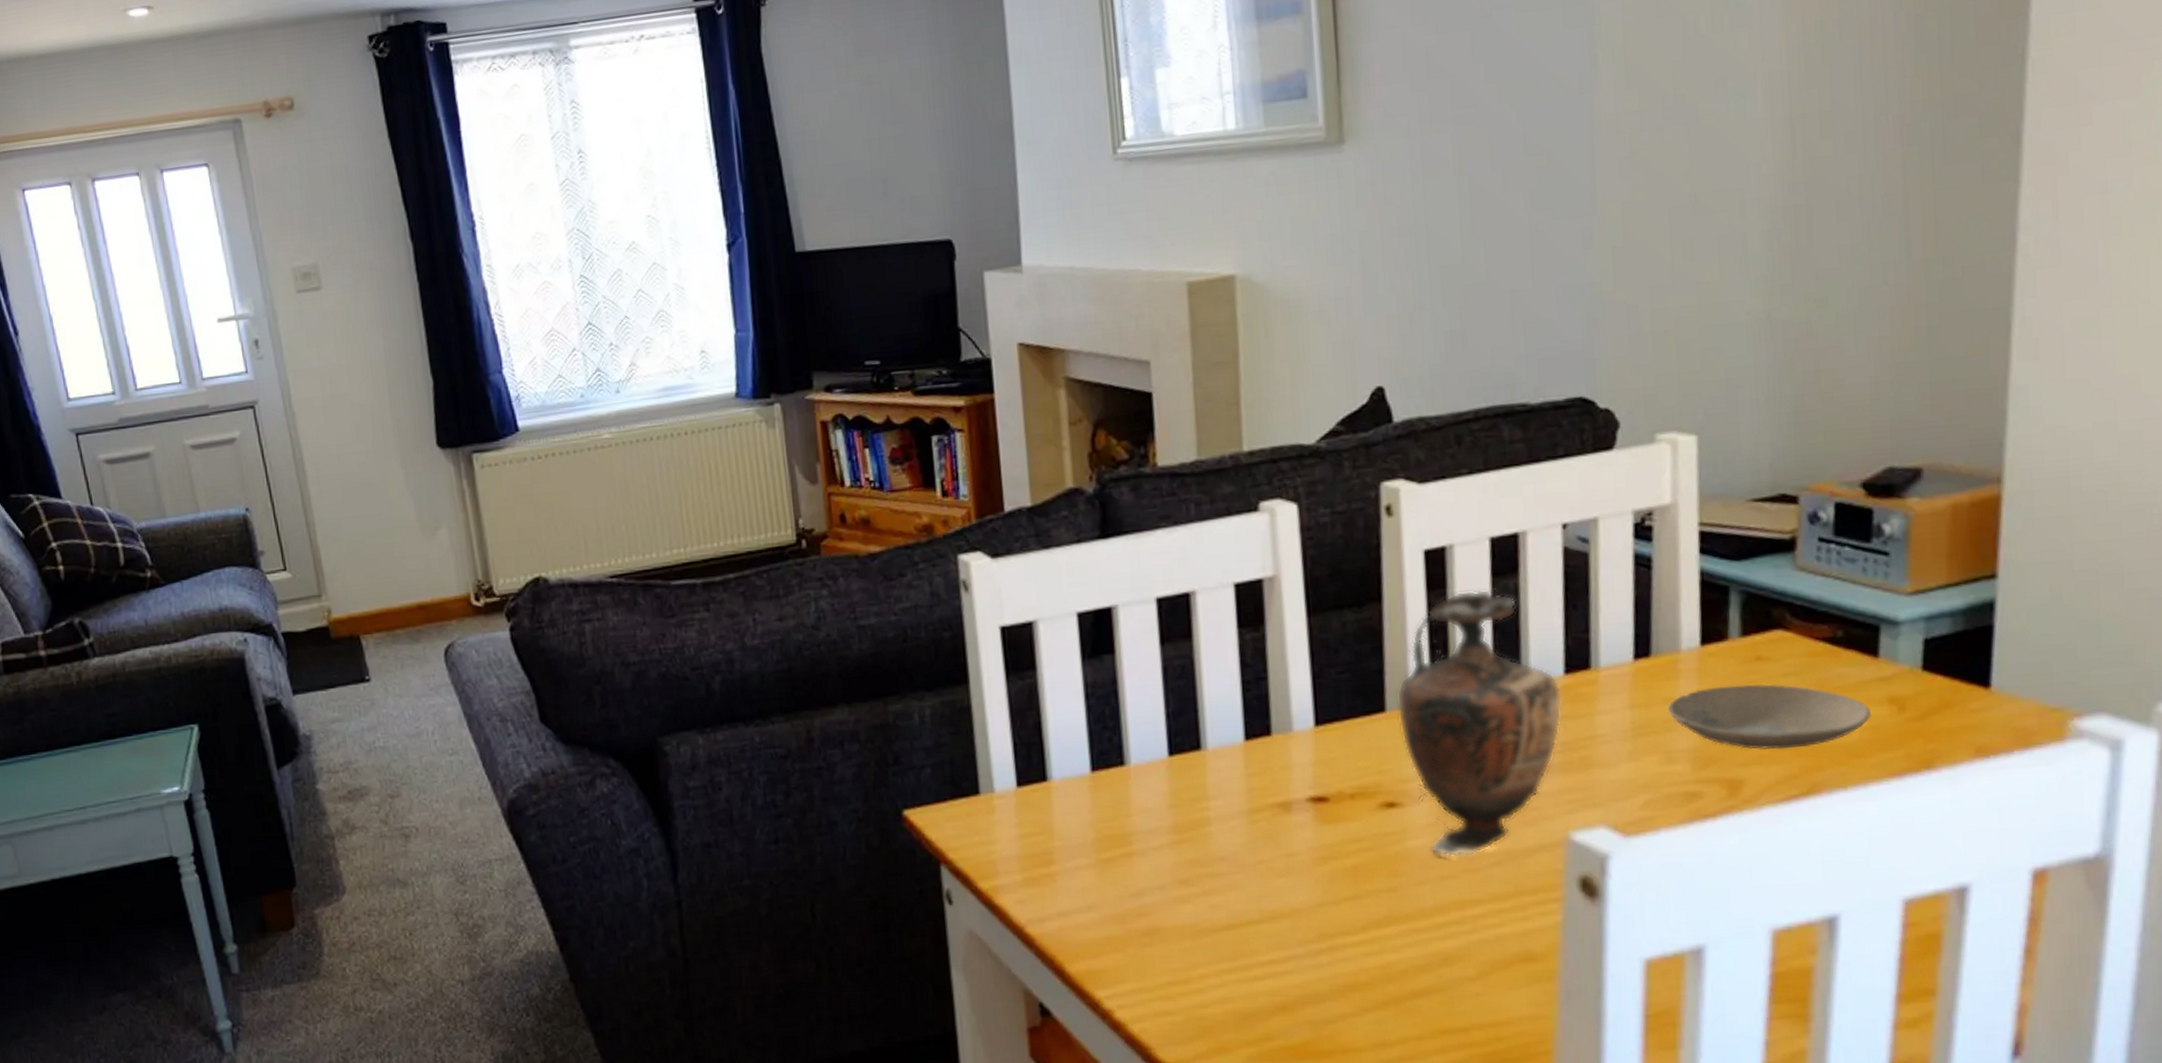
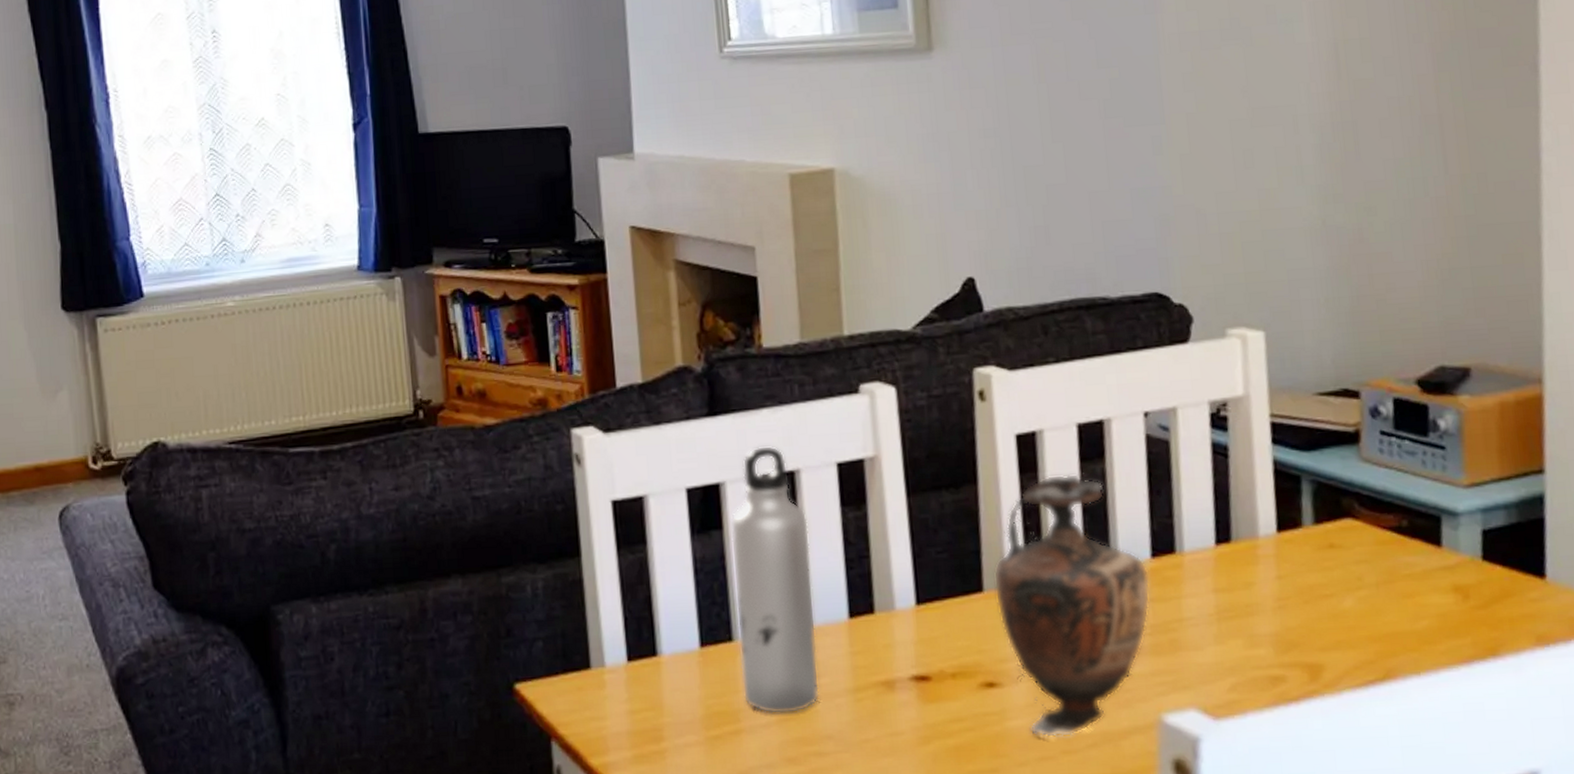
water bottle: none [1123,567,1214,837] -> present [730,445,820,715]
plate: present [1668,684,1871,750] -> none [1249,571,1438,635]

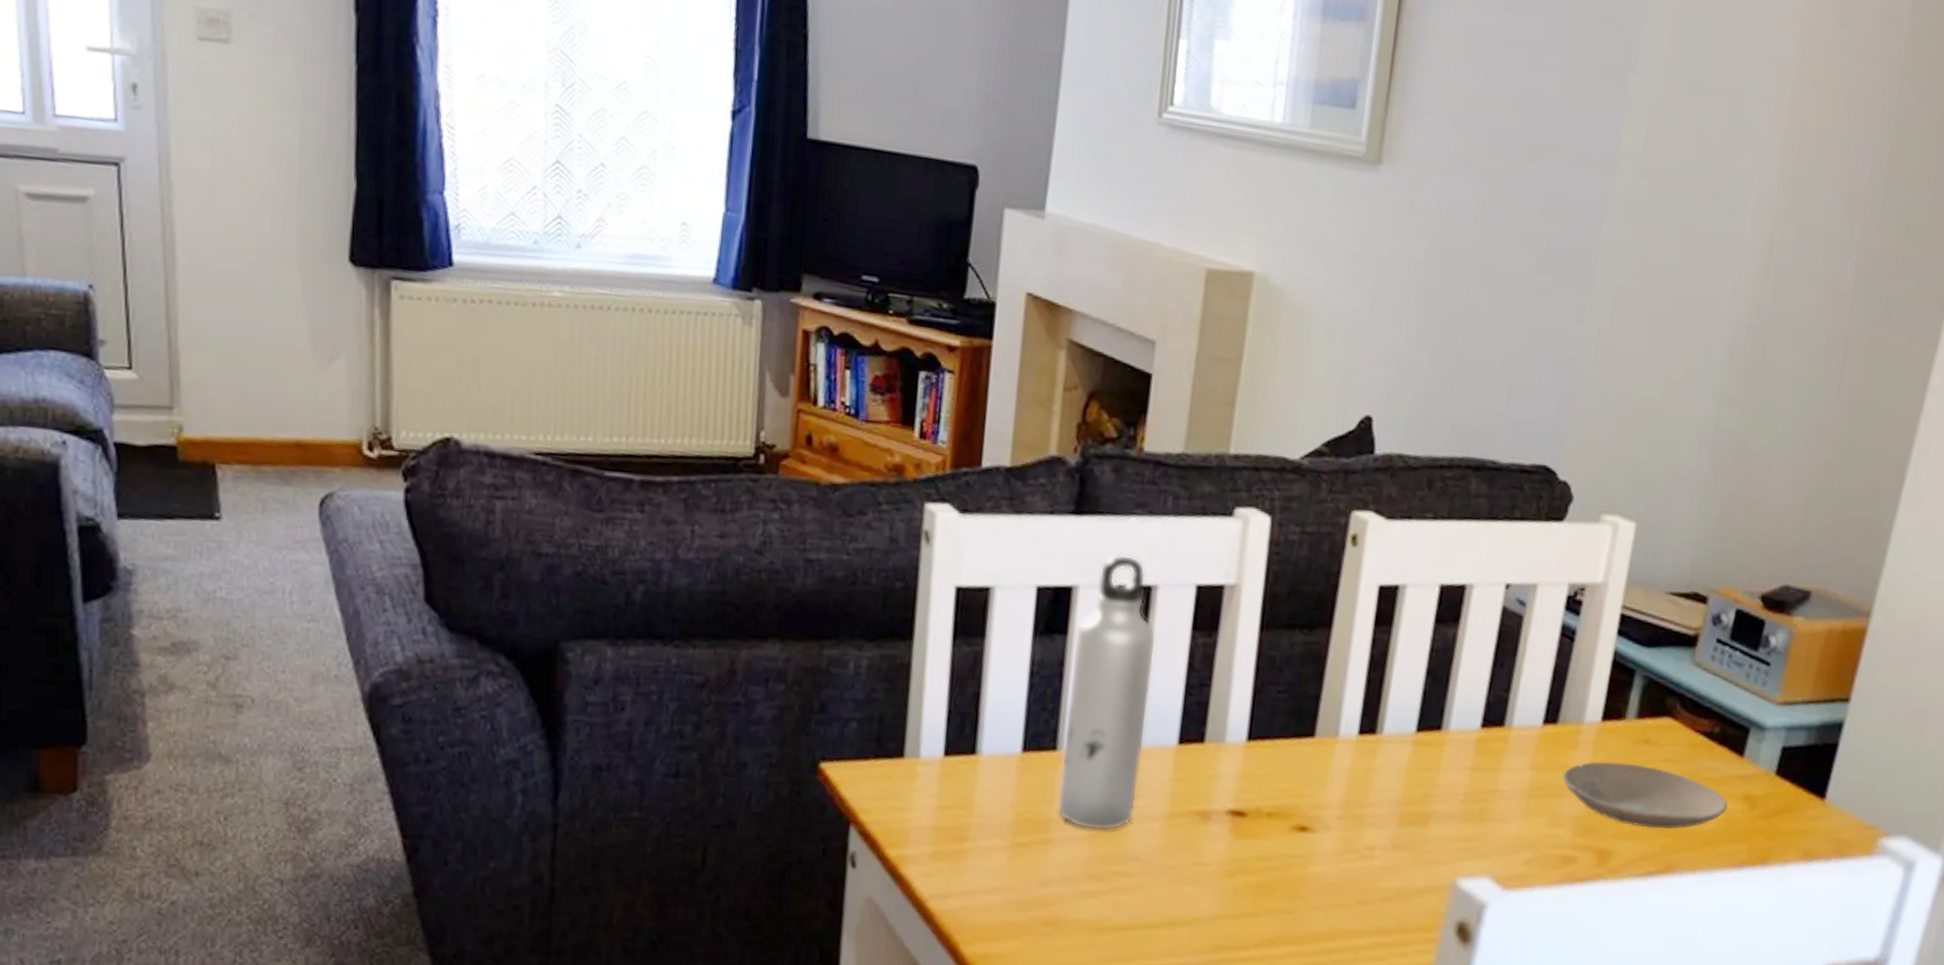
vase: present [993,465,1151,738] -> none [1325,630,1475,889]
plate: none [1249,571,1438,635] -> present [1562,762,1728,829]

